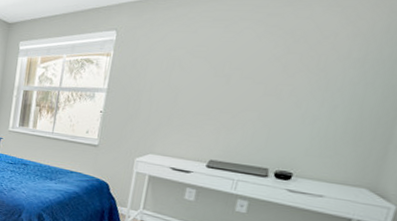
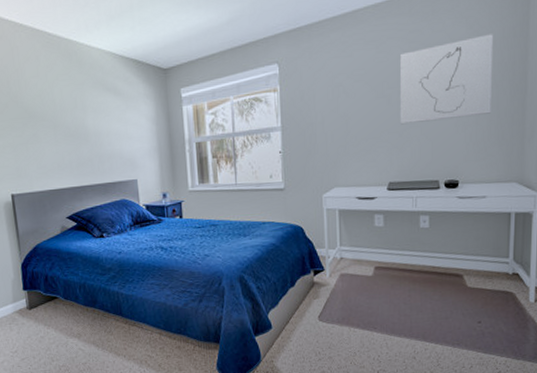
wall art: none [235,27,376,111] -> present [399,34,494,125]

